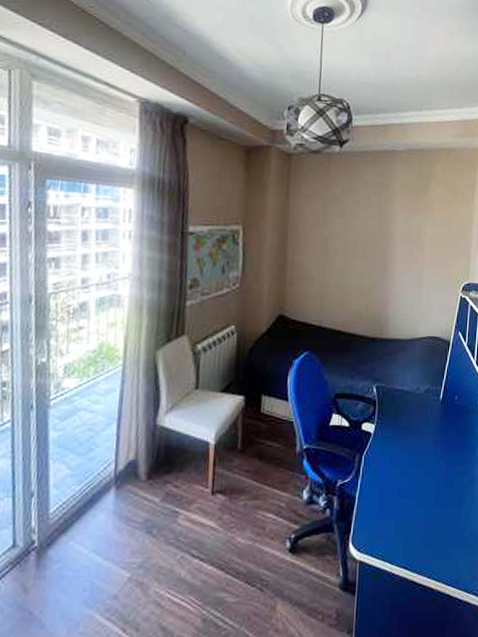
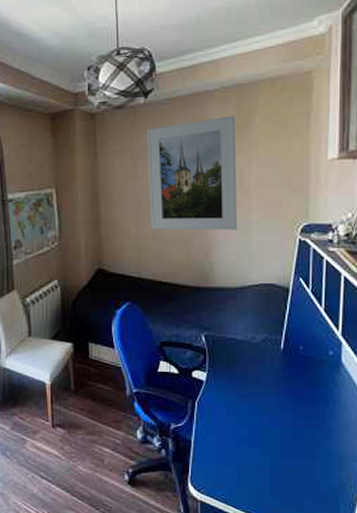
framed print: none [335,176,417,284] -> present [146,115,237,230]

